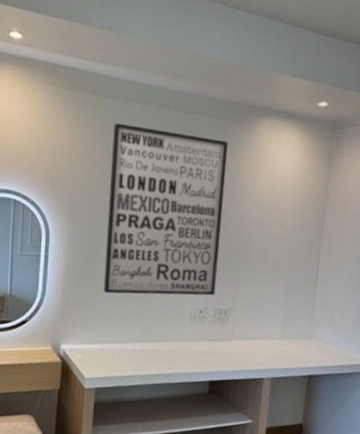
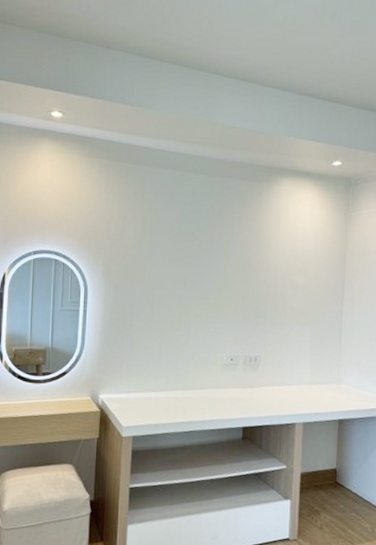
wall art: present [103,122,228,296] -> none [138,187,250,344]

